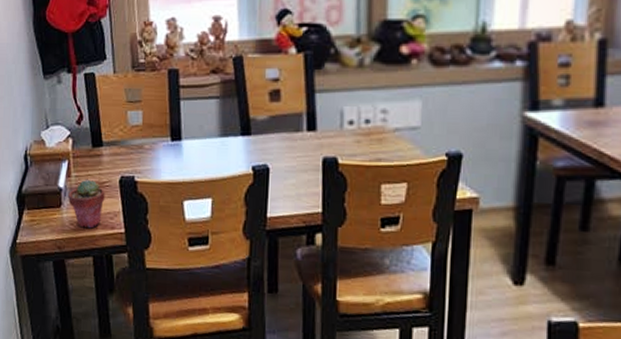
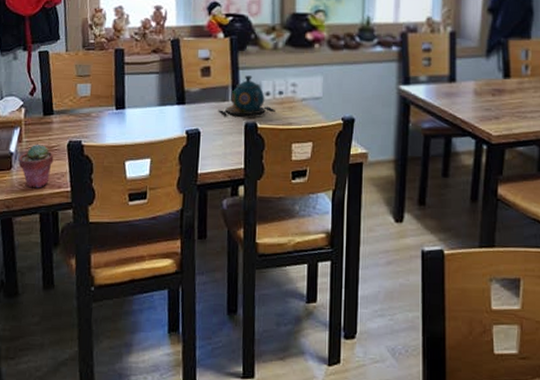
teapot: none [290,100,361,151] -> present [218,75,275,117]

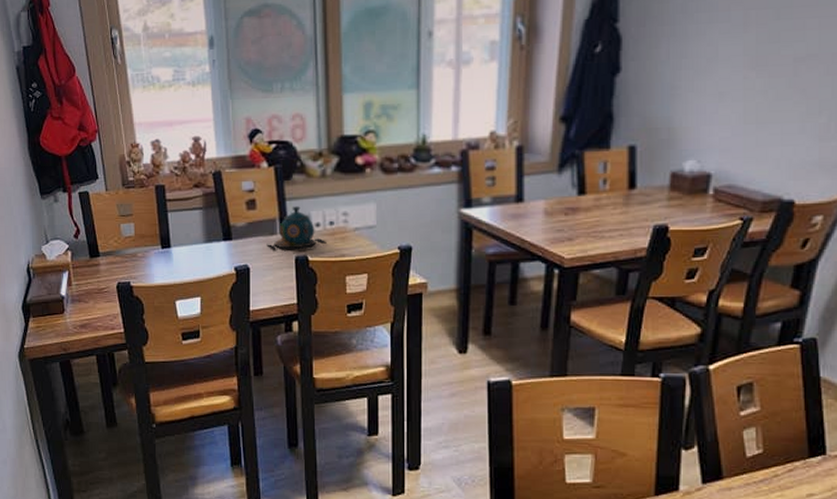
potted succulent: present [18,143,54,188] -> none [71,286,104,331]

